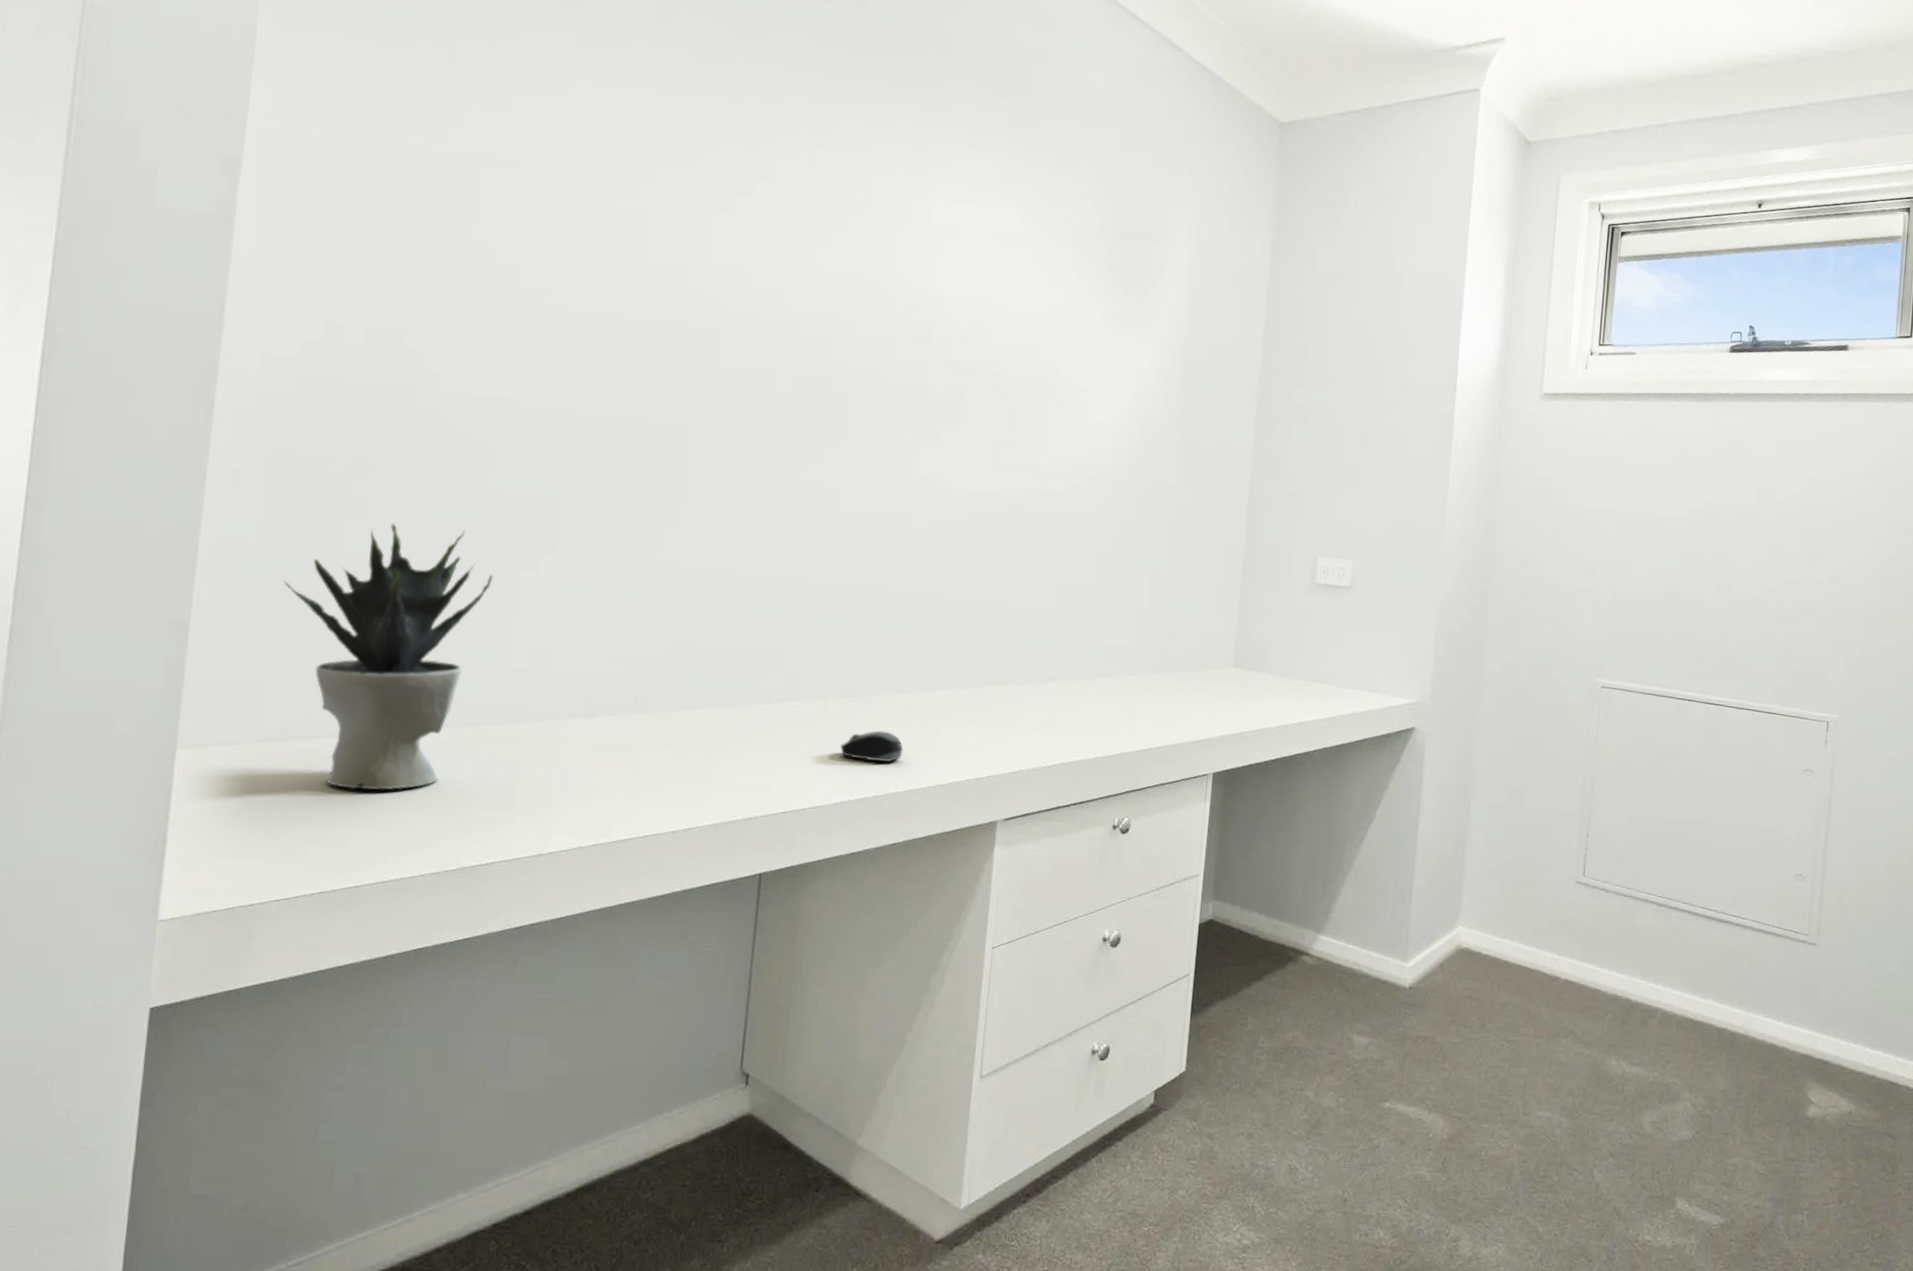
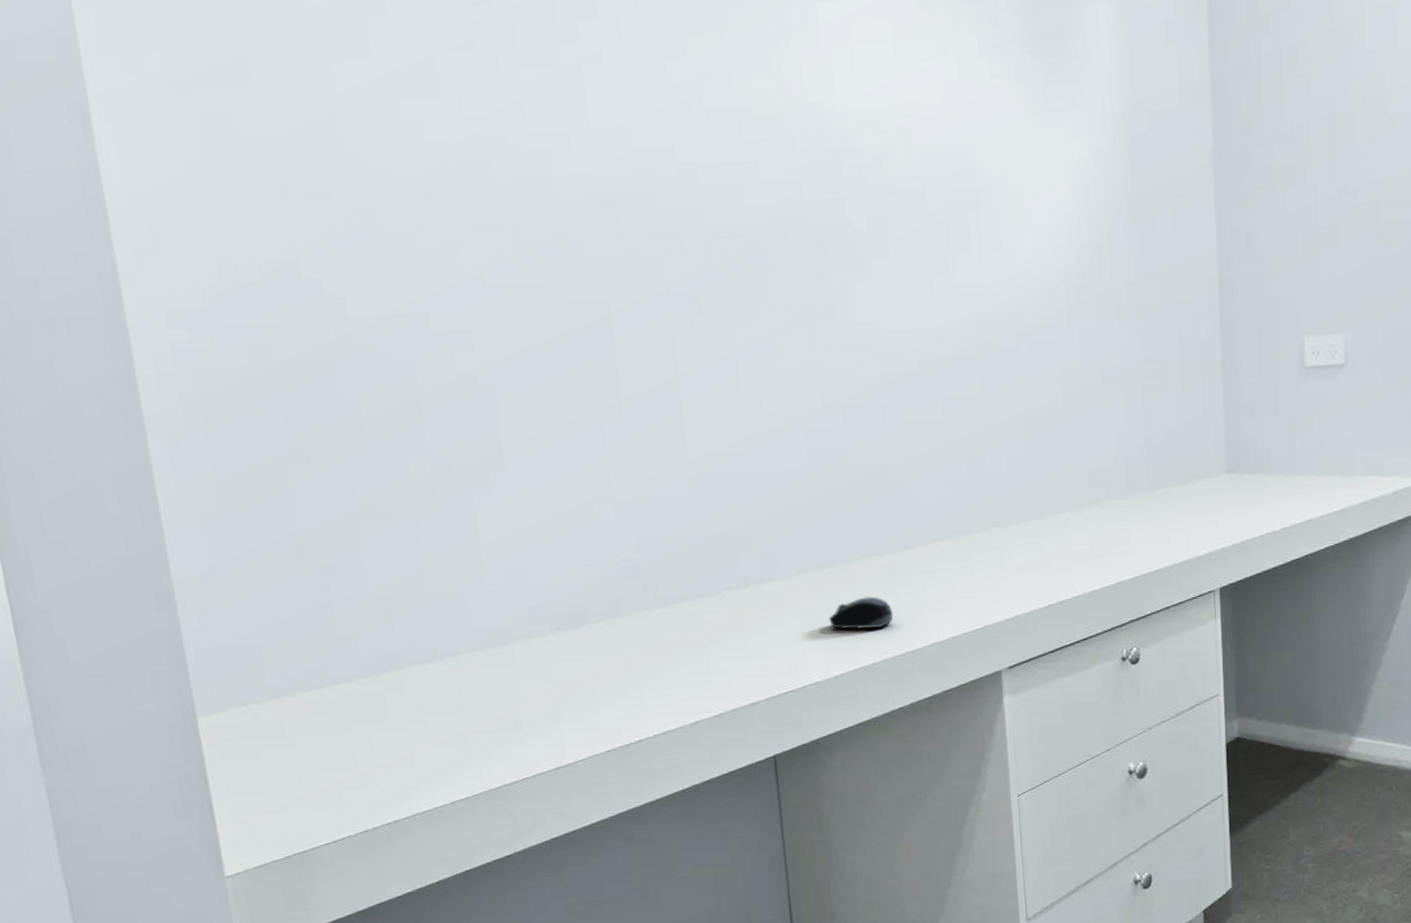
potted plant: present [283,523,493,791] -> none [249,458,449,732]

